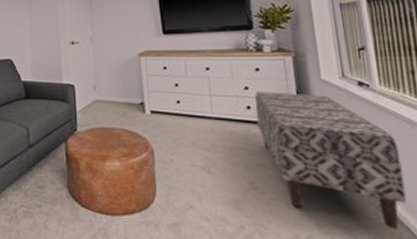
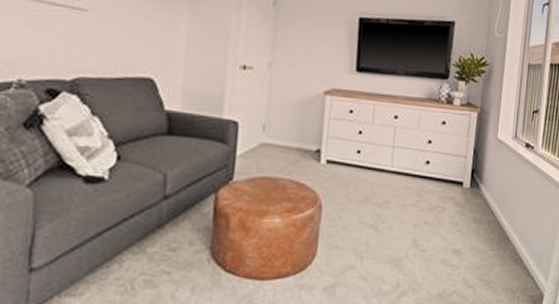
bench: present [255,91,407,229] -> none [432,146,542,280]

